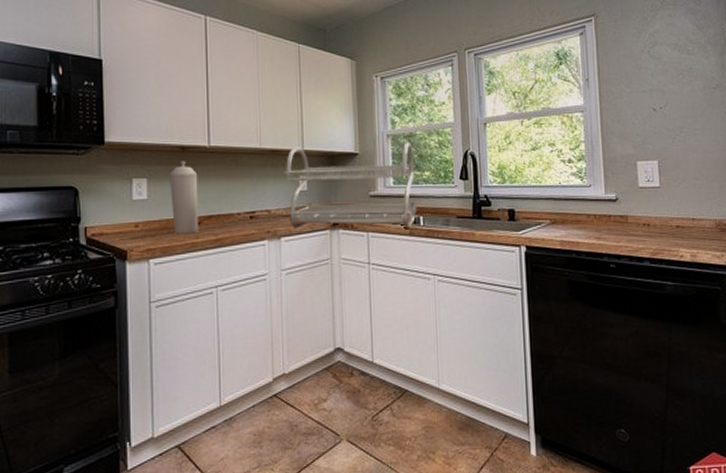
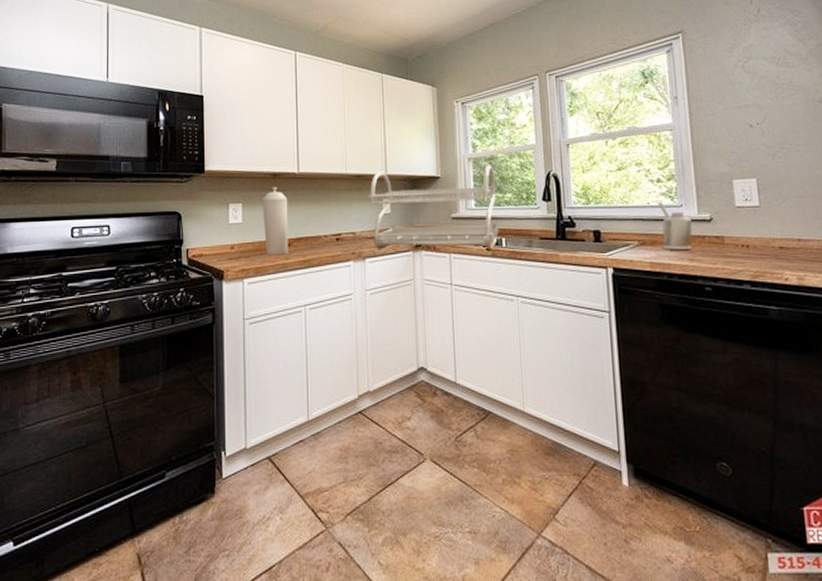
soap dispenser: none [568,181,600,230] -> present [658,201,693,251]

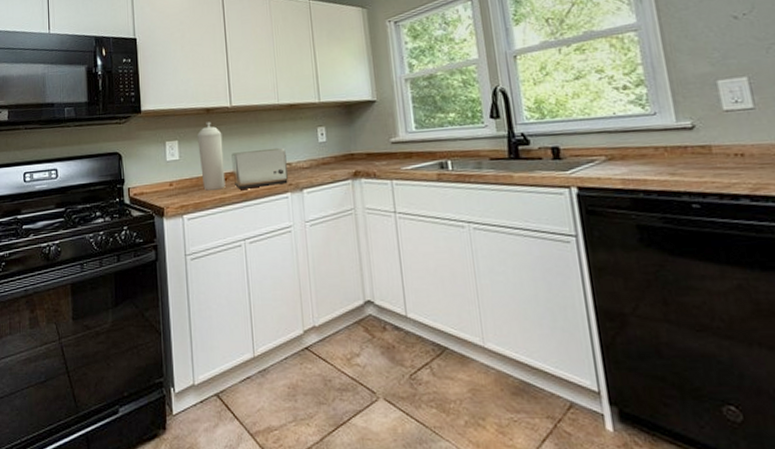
toaster: none [296,216,353,257] -> present [231,147,289,190]
dish rack: present [368,165,499,250] -> none [301,84,444,179]
soap dispenser: present [658,201,693,251] -> none [625,110,672,164]

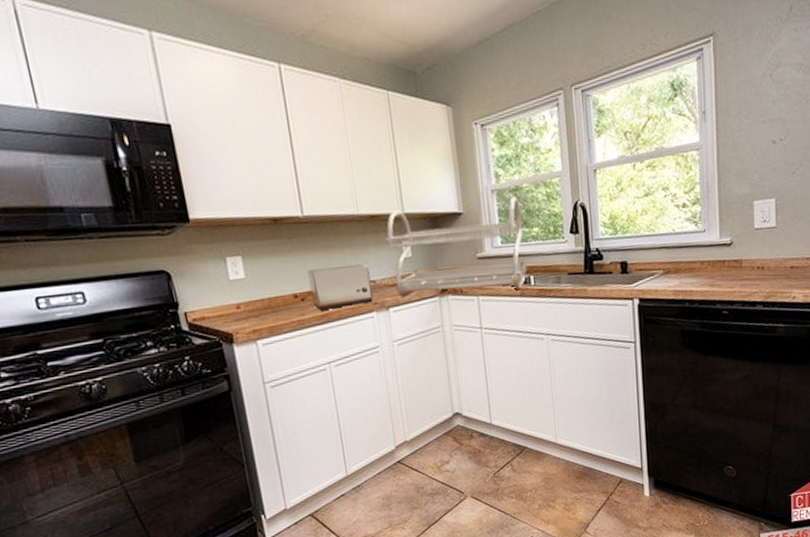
canister: present [197,122,226,191] -> none [265,234,304,313]
dish rack: none [301,84,444,179] -> present [385,196,527,297]

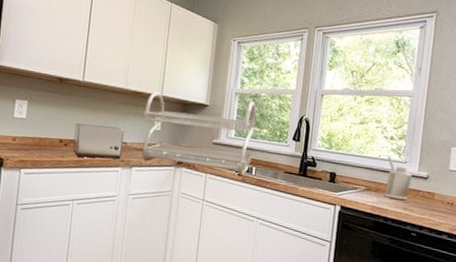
soap dispenser: none [682,227,714,277] -> present [384,156,413,201]

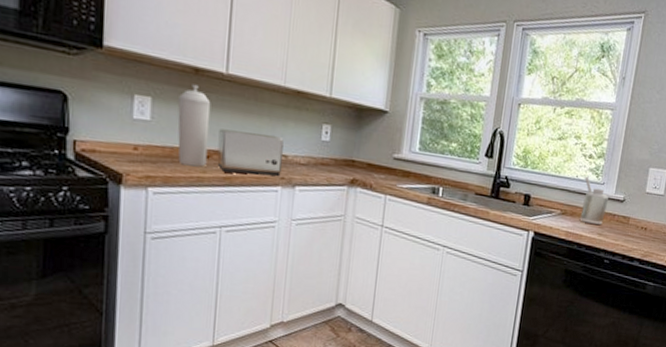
canister: none [44,90,71,153] -> present [177,84,211,167]
dish rack: present [140,92,257,176] -> none [305,92,445,197]

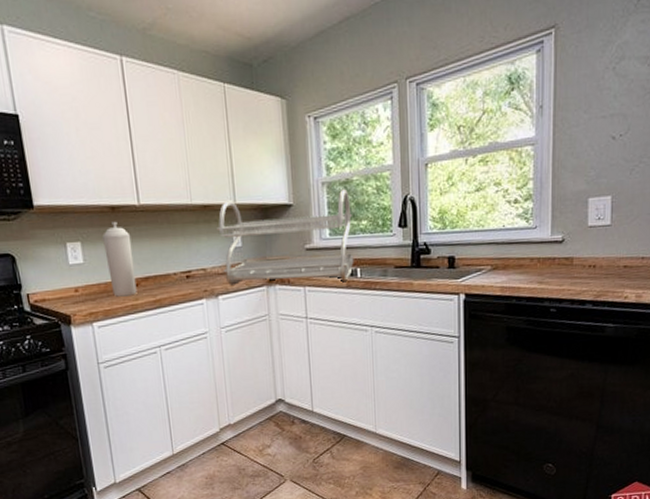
toaster: present [217,128,284,177] -> none [142,252,204,297]
dish rack: none [305,92,445,197] -> present [216,189,354,285]
soap dispenser: present [579,176,609,225] -> none [513,223,545,274]

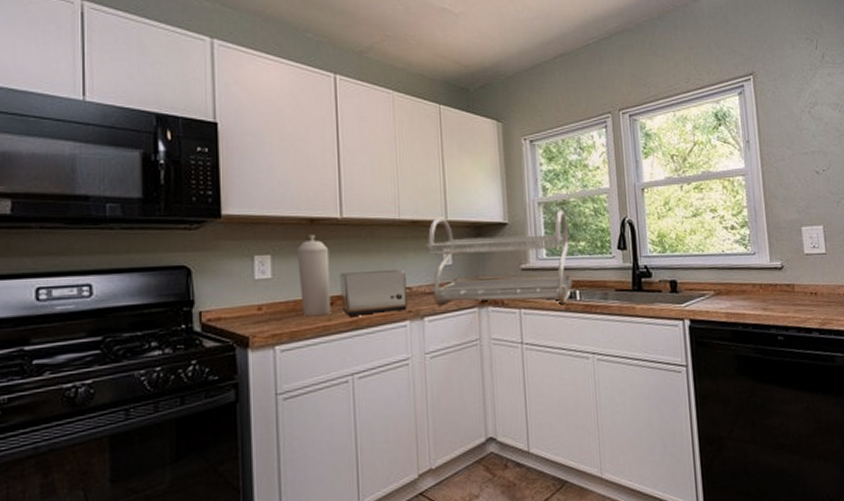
toaster: none [142,252,204,297] -> present [340,269,409,317]

